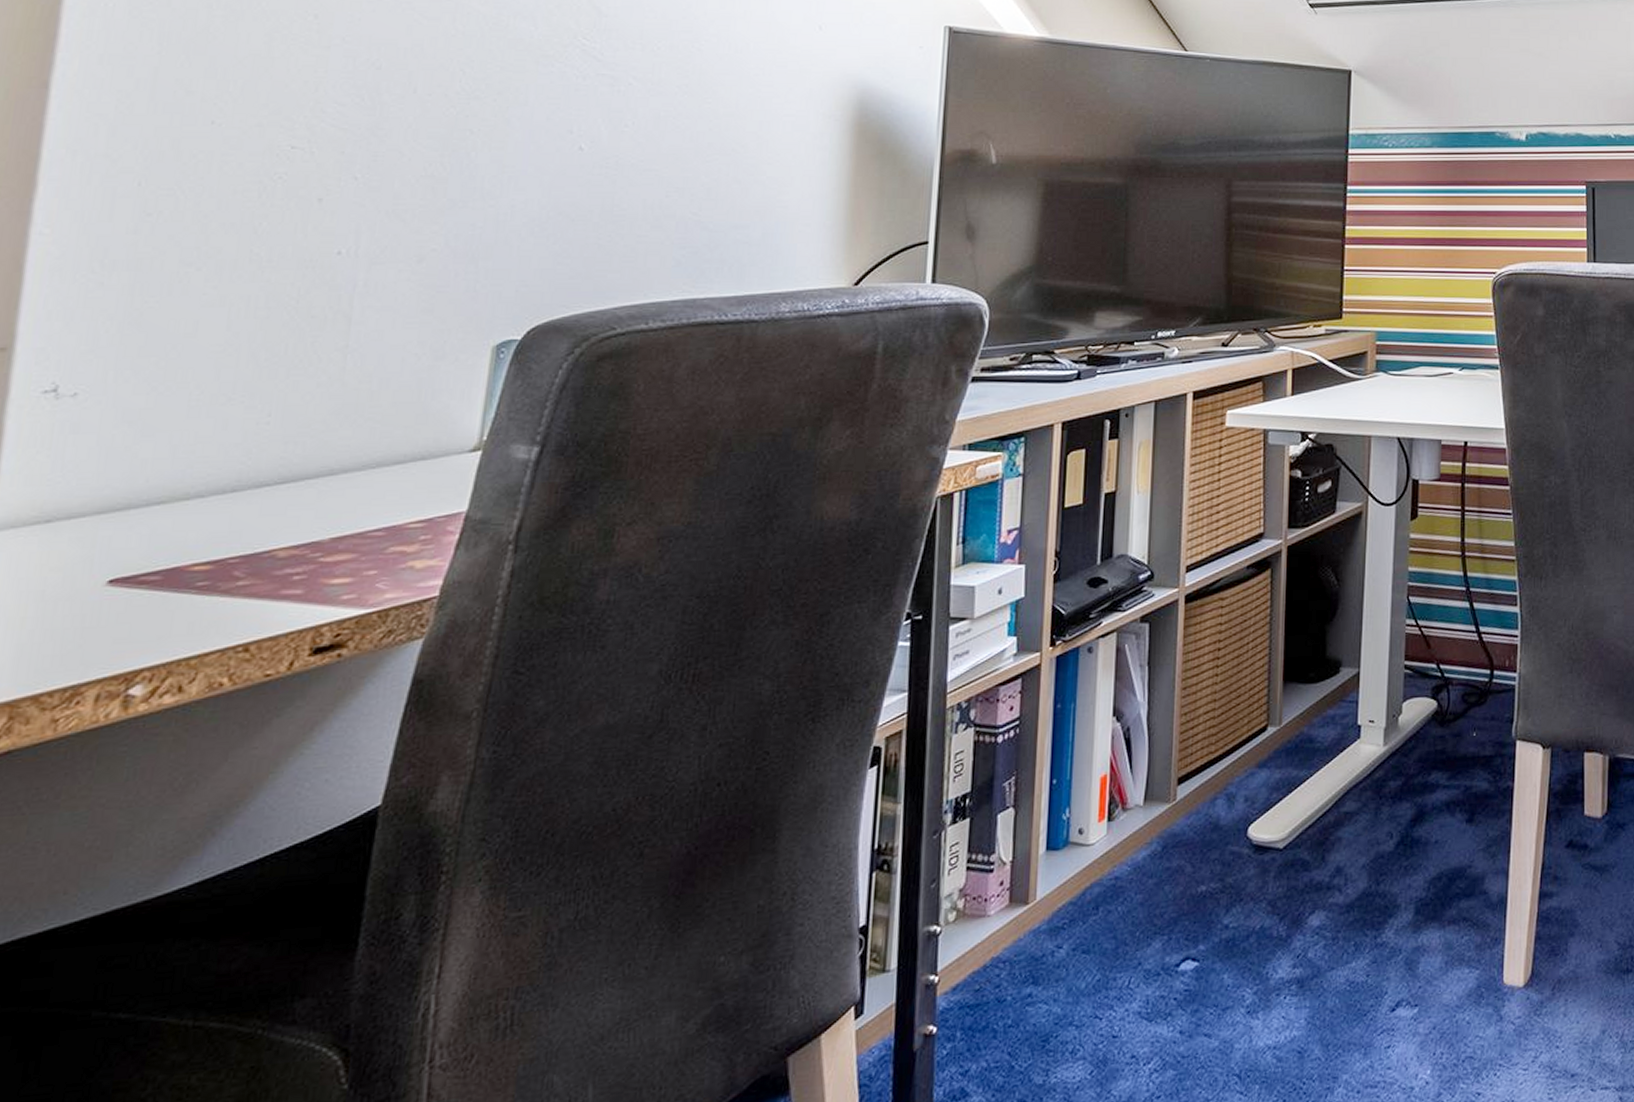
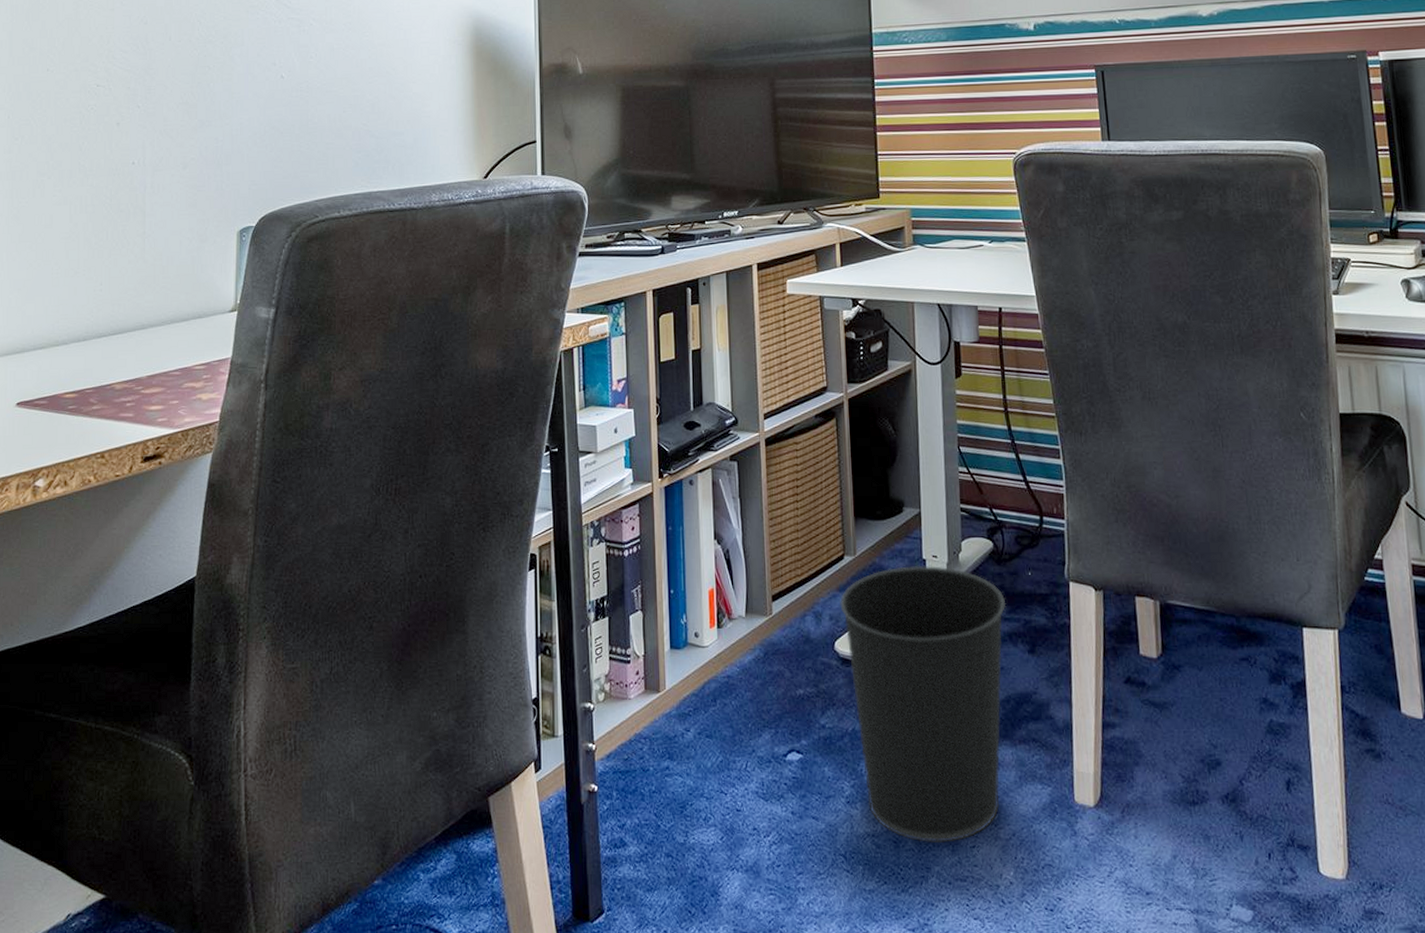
wastebasket: none [1258,732,1447,1048] -> present [840,566,1007,844]

